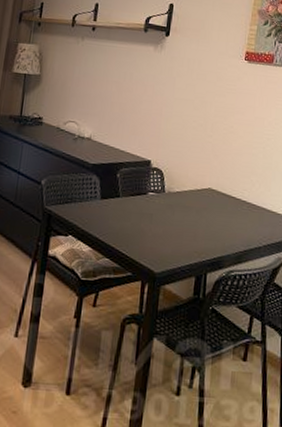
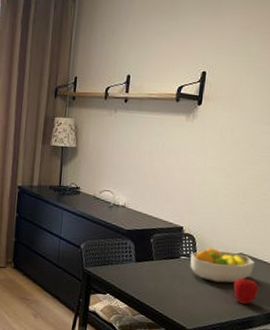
fruit bowl: none [158,182,223,221] -> present [190,247,255,283]
apple: none [202,214,228,244] -> present [233,278,259,305]

